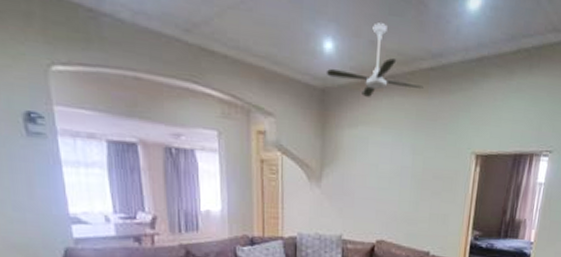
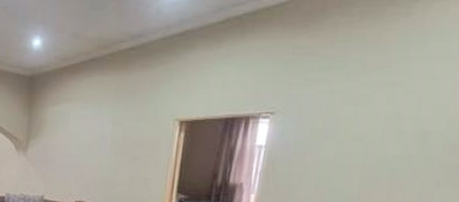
ceiling fan: present [326,23,423,97] -> none [34,18,123,79]

